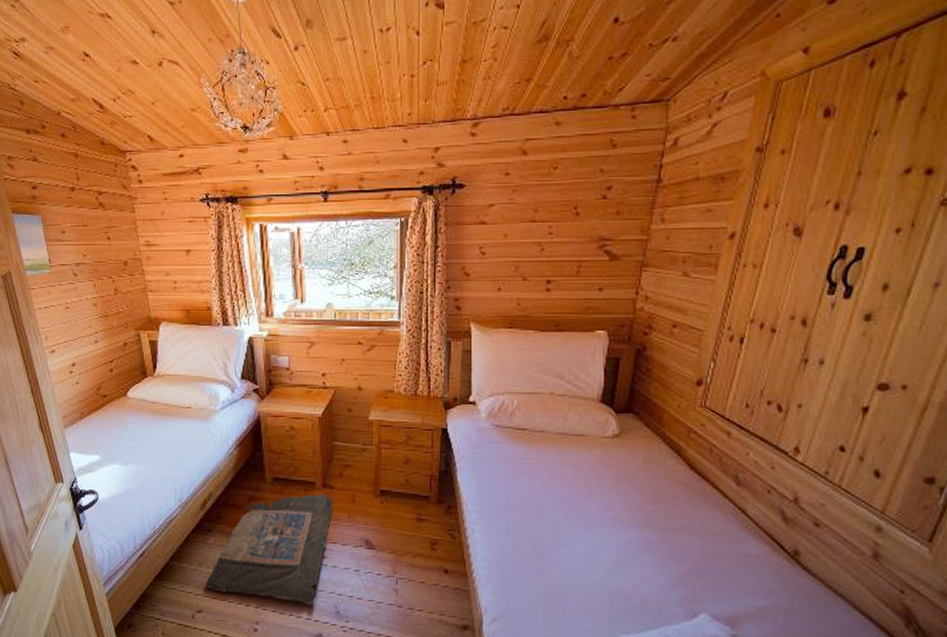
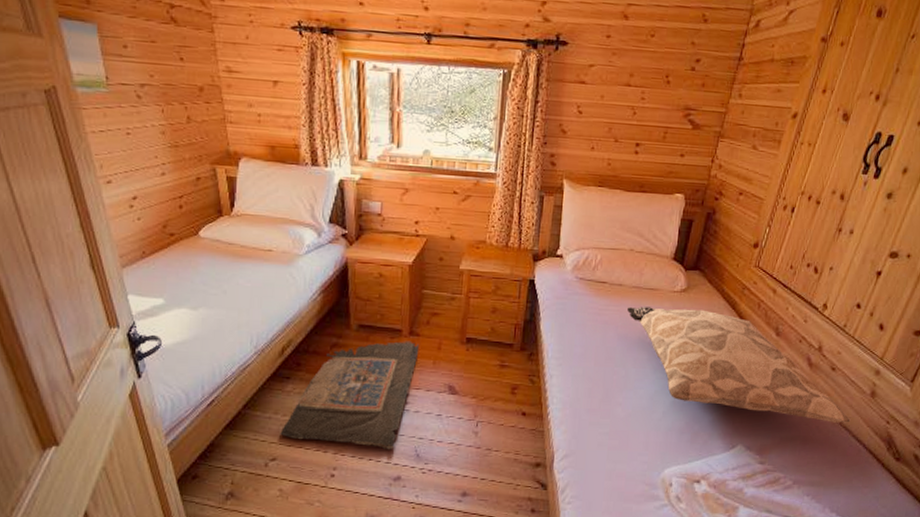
decorative pillow: none [551,454,849,590] -> present [626,306,851,423]

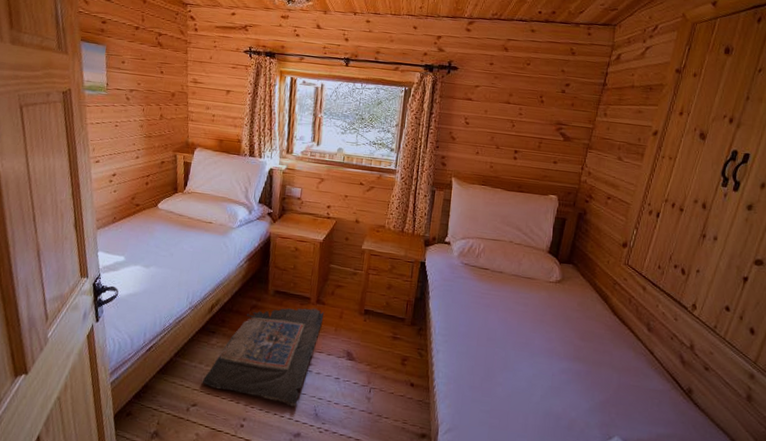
decorative pillow: present [626,306,851,423] -> none [506,293,728,425]

